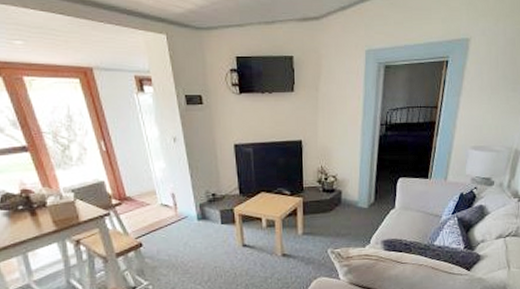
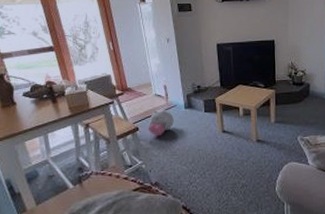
plush toy: none [153,221,185,253] -> present [148,109,174,137]

